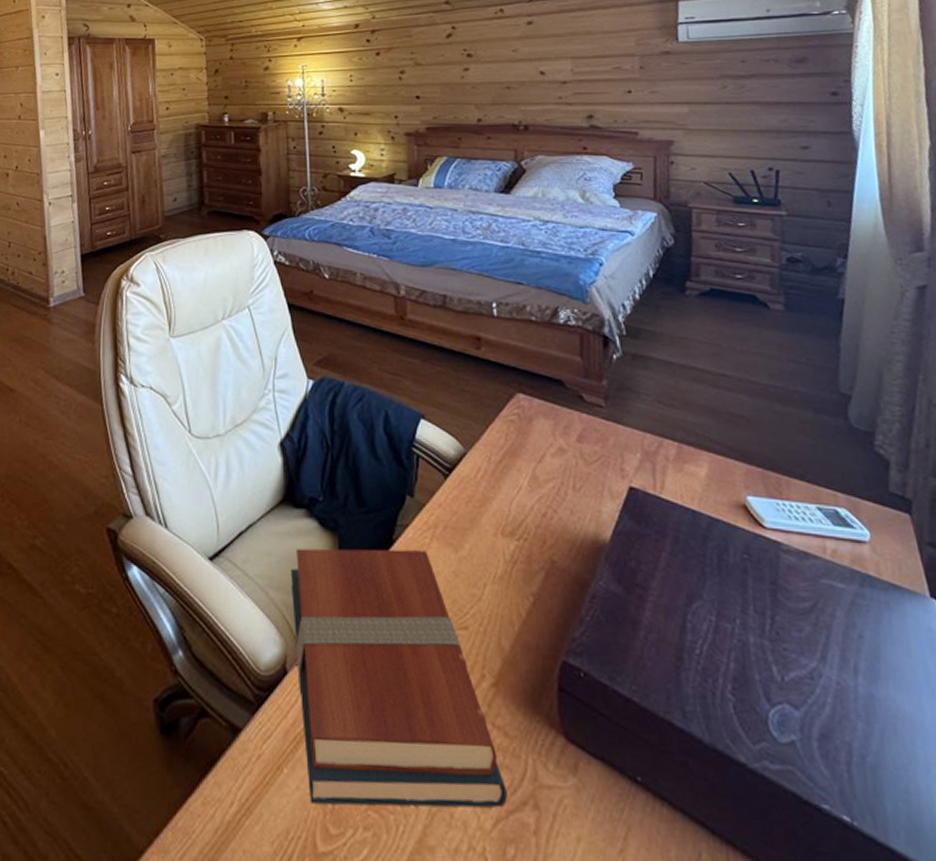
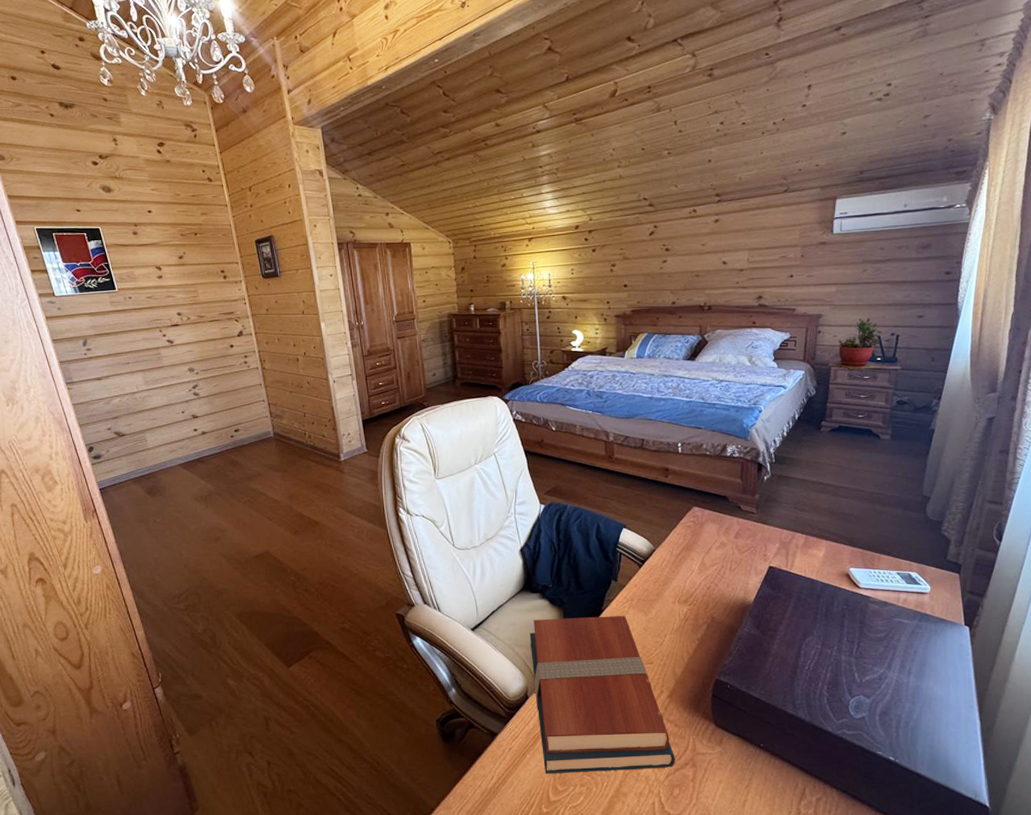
succulent plant: none [686,146,773,214] -> present [827,317,891,369]

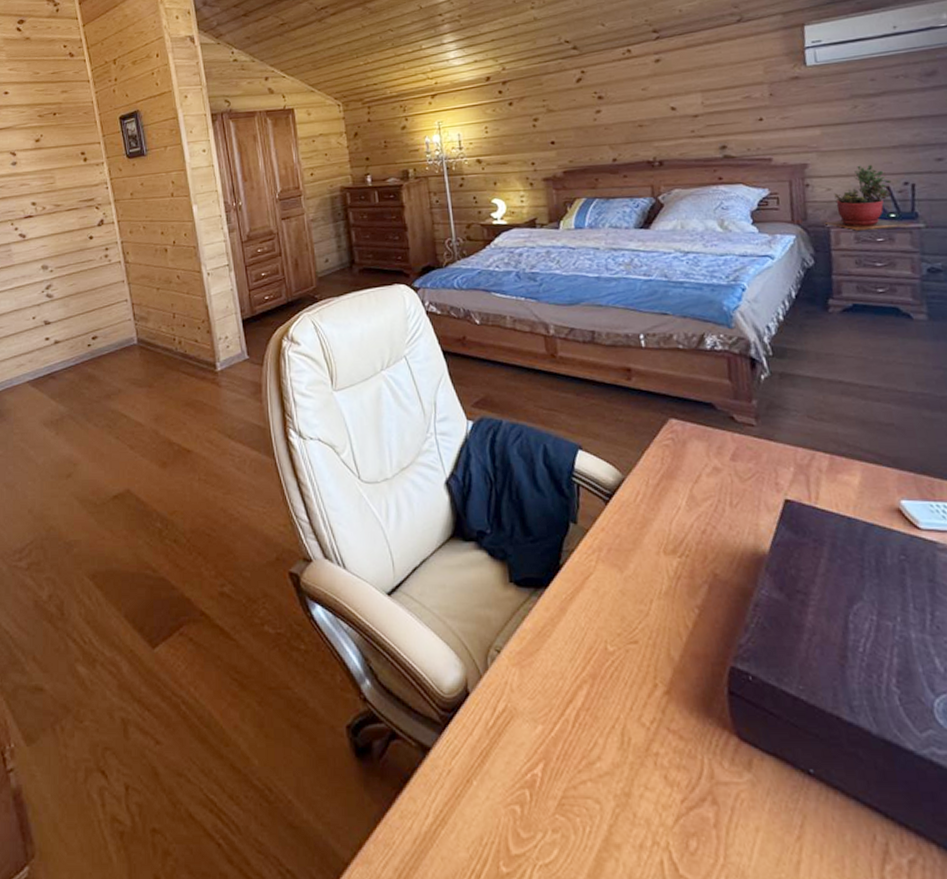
books: present [529,616,675,774] -> none [465,573,687,812]

